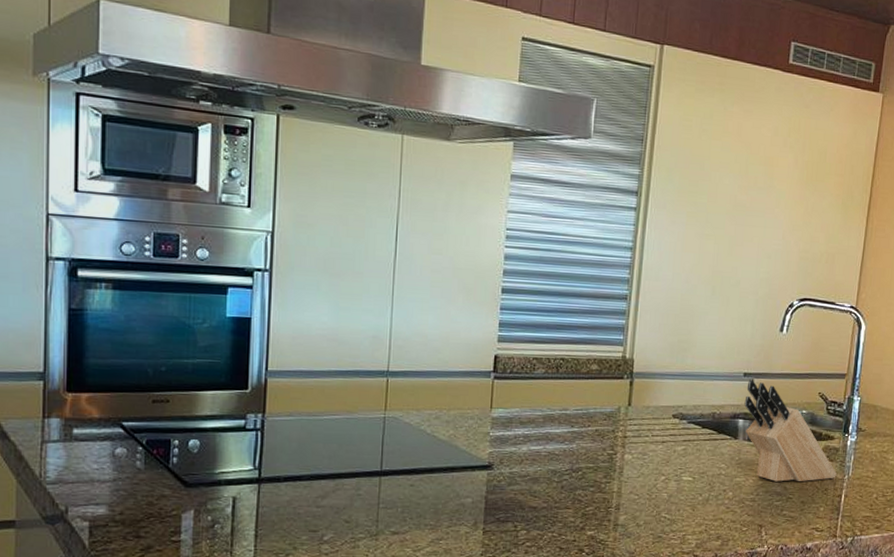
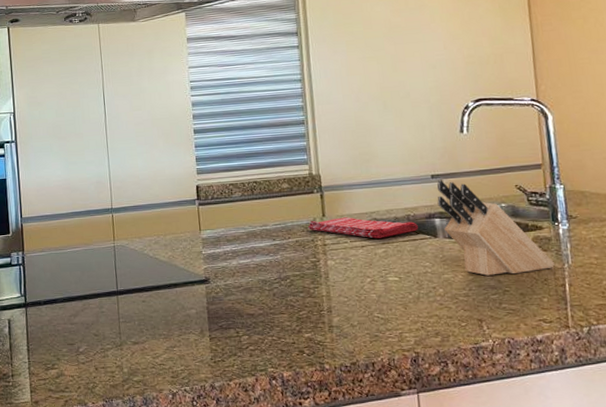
dish towel: none [610,408,721,435] -> present [307,217,418,239]

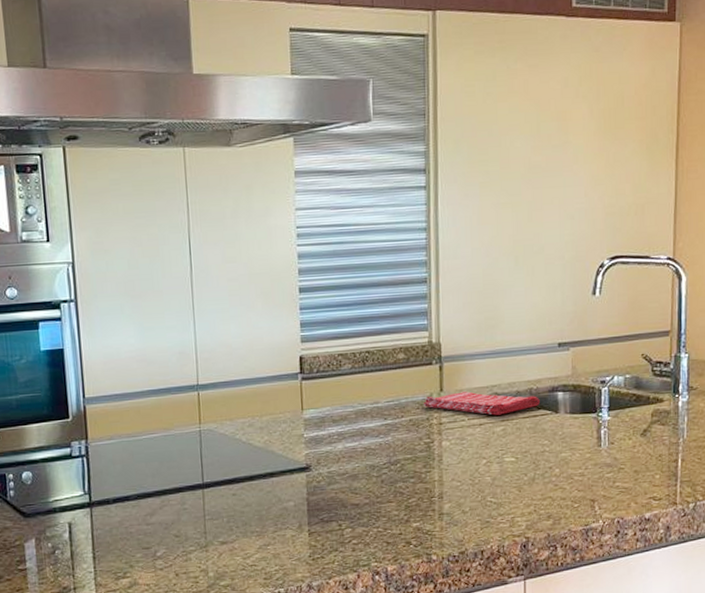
knife block: present [437,180,555,276] -> none [562,349,670,453]

